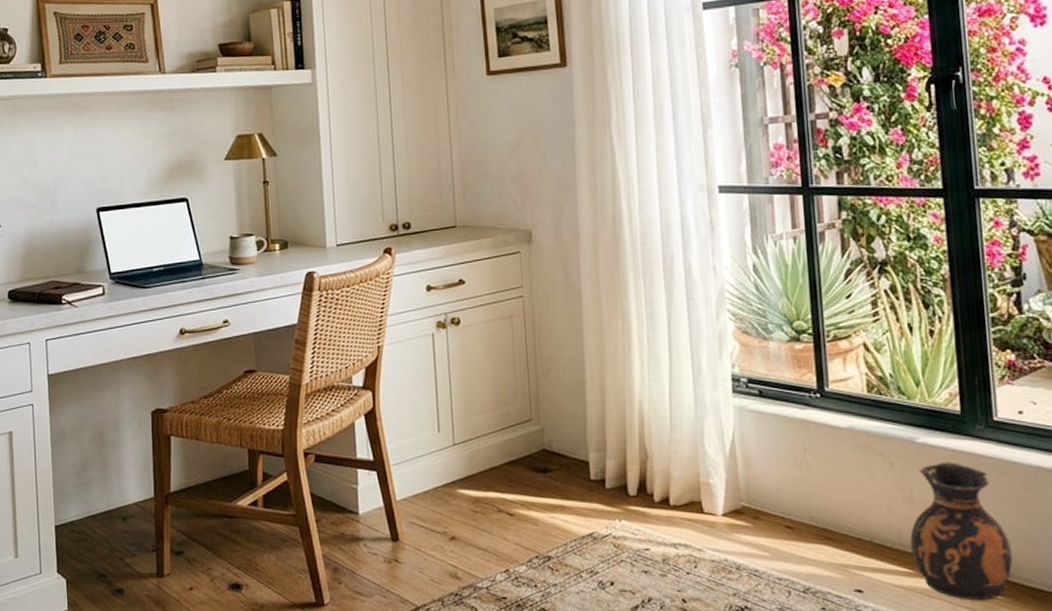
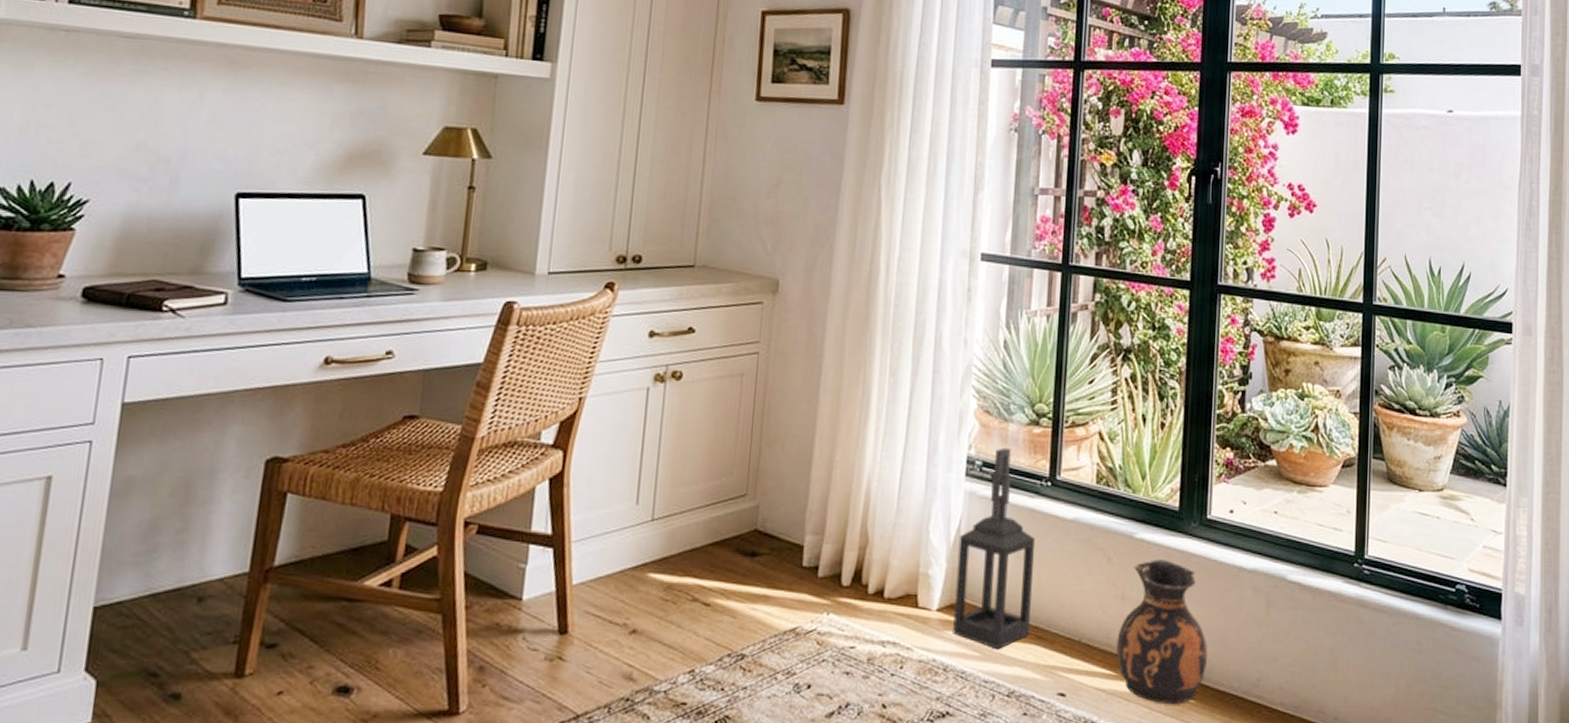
lantern: none [734,364,817,550] -> present [953,447,1035,650]

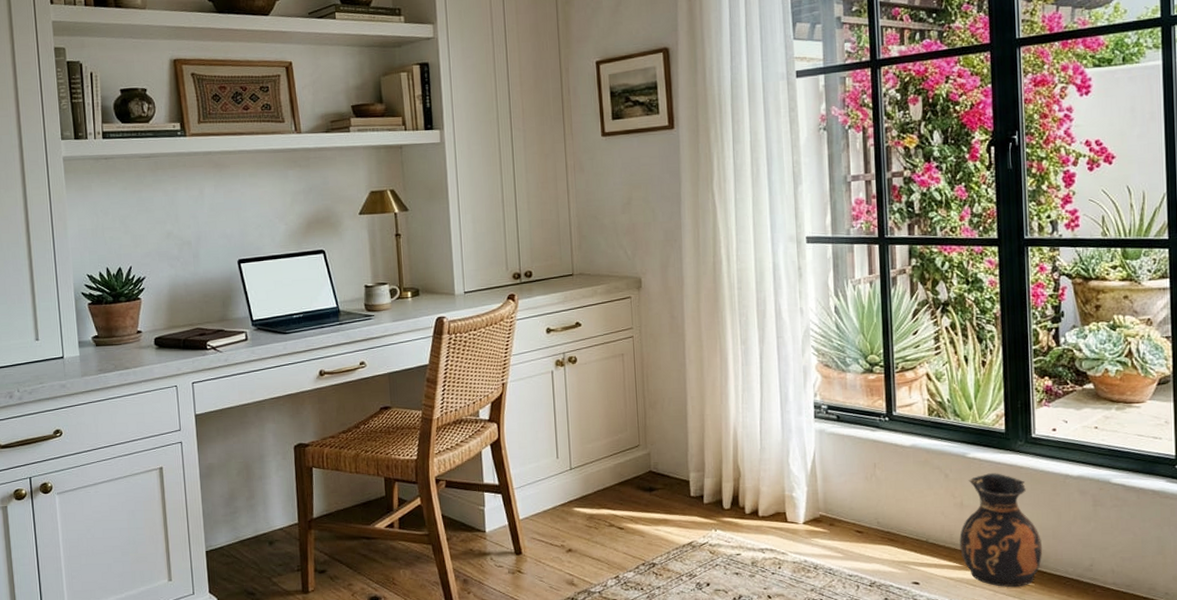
lantern: present [953,447,1035,650] -> none [815,393,883,551]

